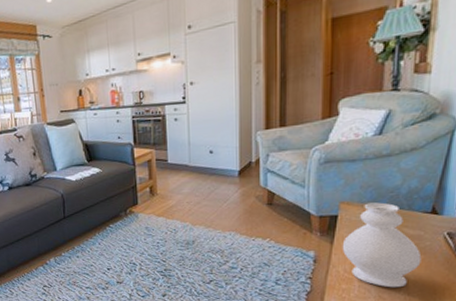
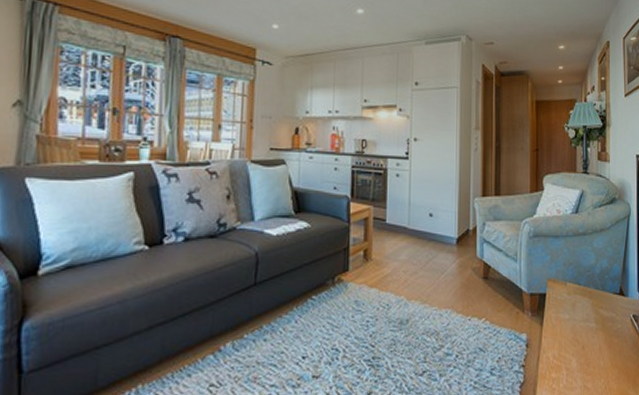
decorative vase: present [342,202,422,288] -> none [550,281,616,376]

